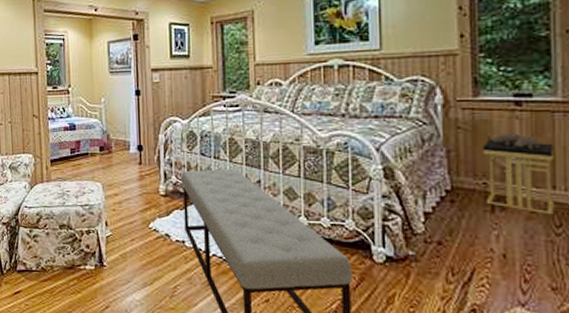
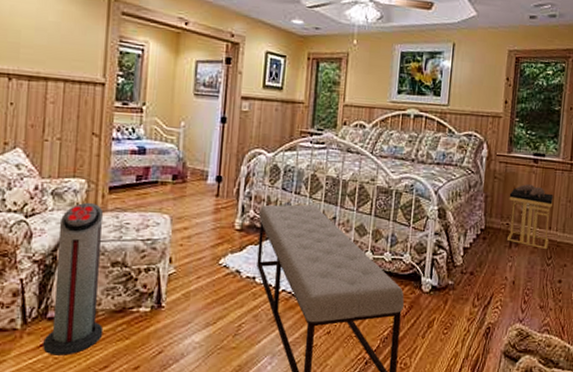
air purifier: none [16,173,60,303] -> present [43,202,104,356]

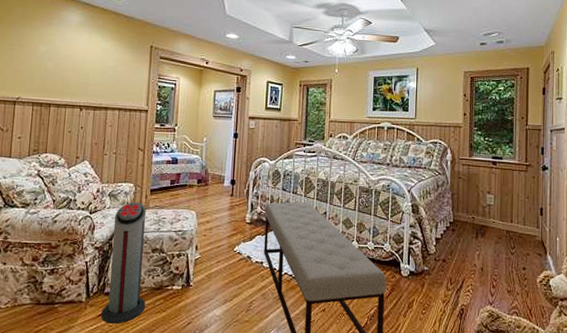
side table: present [506,184,553,250] -> none [473,183,512,240]

